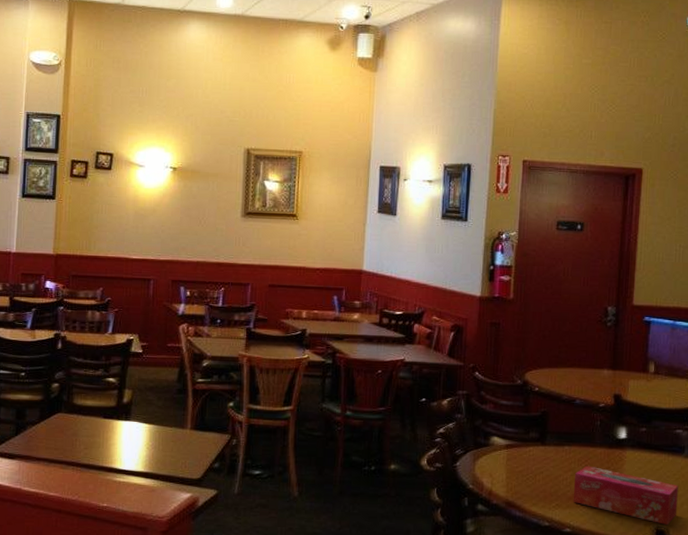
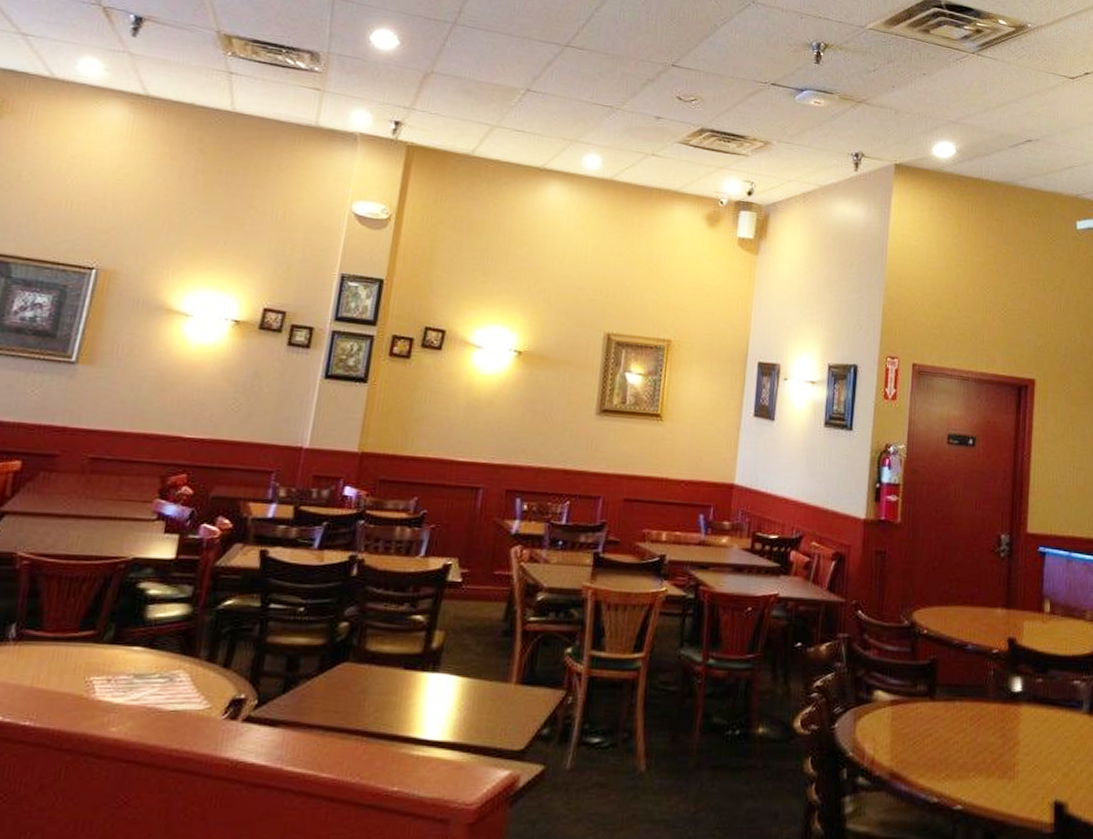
tissue box: present [573,465,679,525] -> none [964,725,1078,797]

